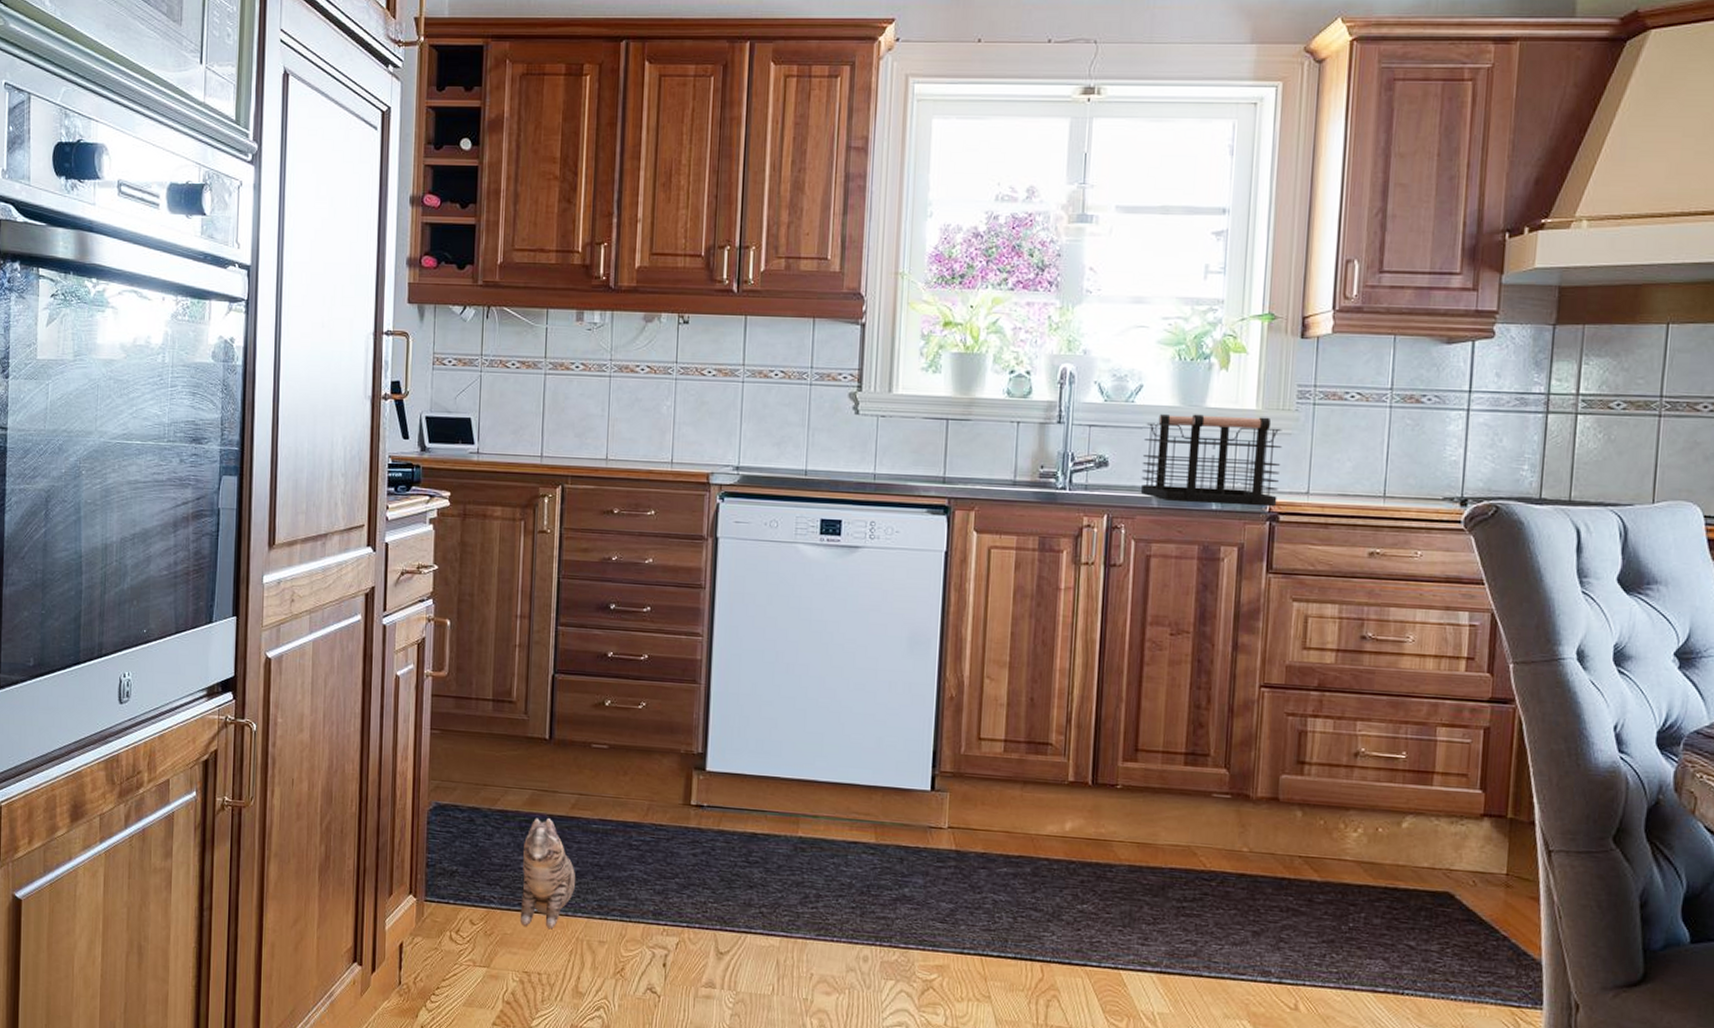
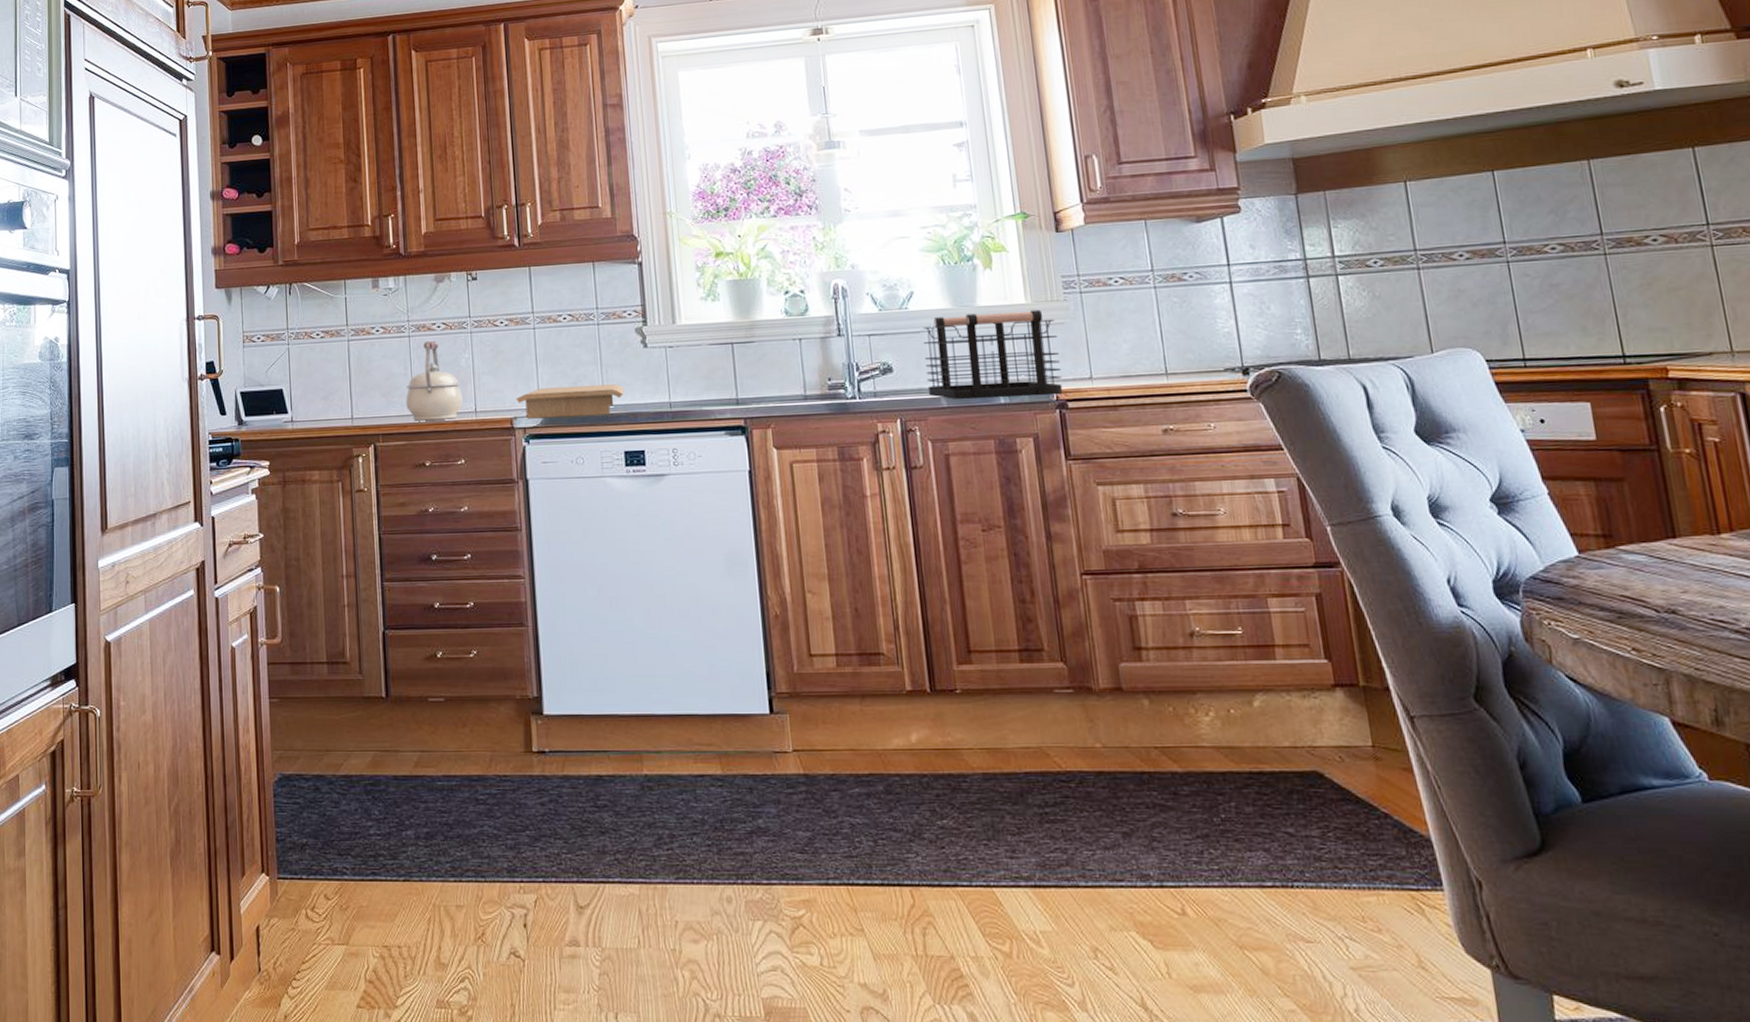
cat: present [519,818,576,930] -> none [371,780,427,898]
kettle: none [600,383,661,468] -> present [405,340,464,421]
cutting board: none [715,445,829,480] -> present [516,384,624,419]

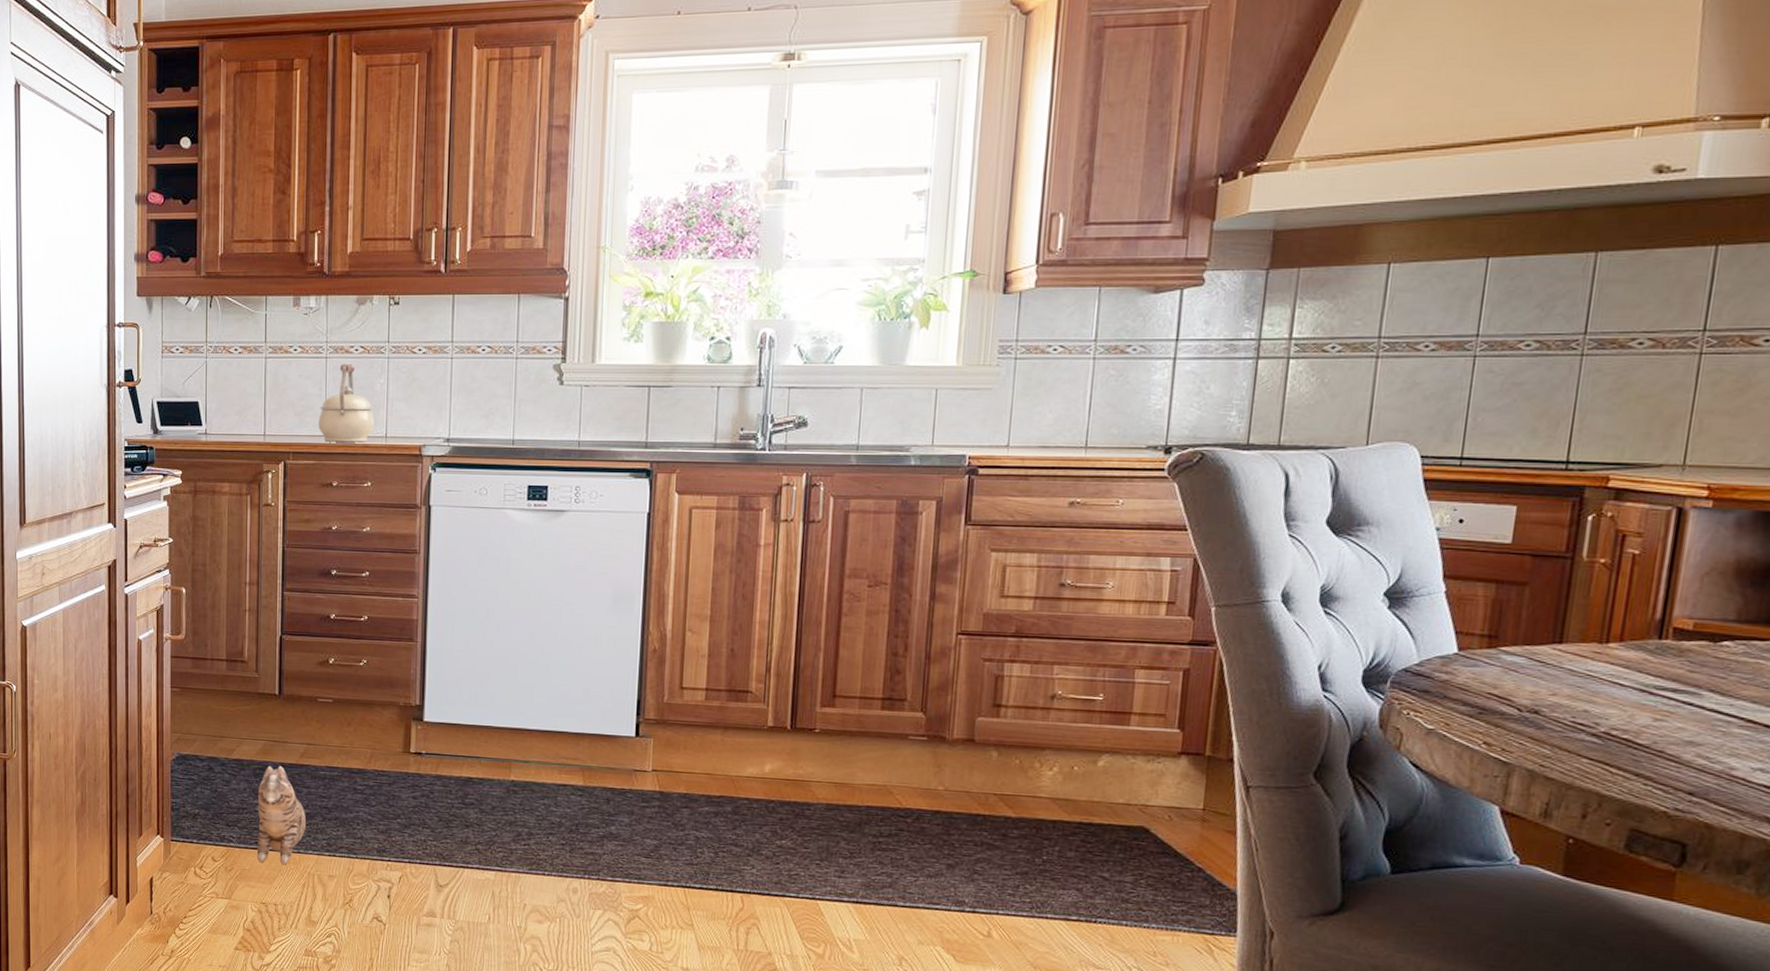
cat: none [371,780,427,898] -> present [256,765,307,866]
cutting board: present [516,384,624,419] -> none [426,418,535,449]
dish rack: present [922,309,1063,400] -> none [840,373,983,461]

